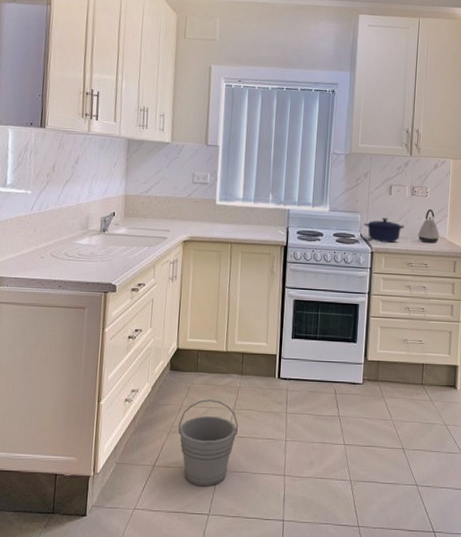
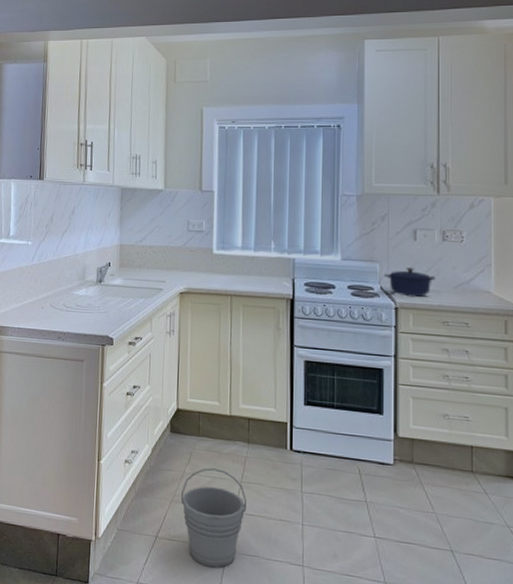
kettle: present [418,208,440,243] -> none [454,256,484,298]

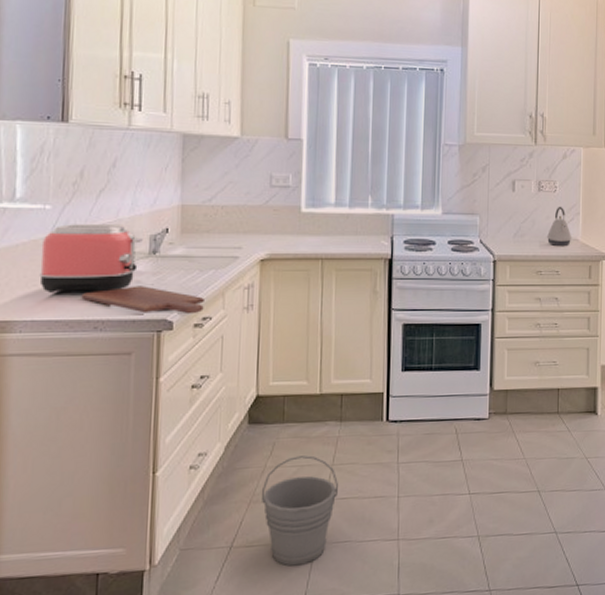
toaster: none [24,256,92,310] -> present [39,224,143,293]
cutting board: none [50,307,136,334] -> present [81,286,204,315]
cooking pot: present [384,268,435,298] -> none [484,219,531,249]
kettle: none [454,256,484,298] -> present [547,206,572,246]

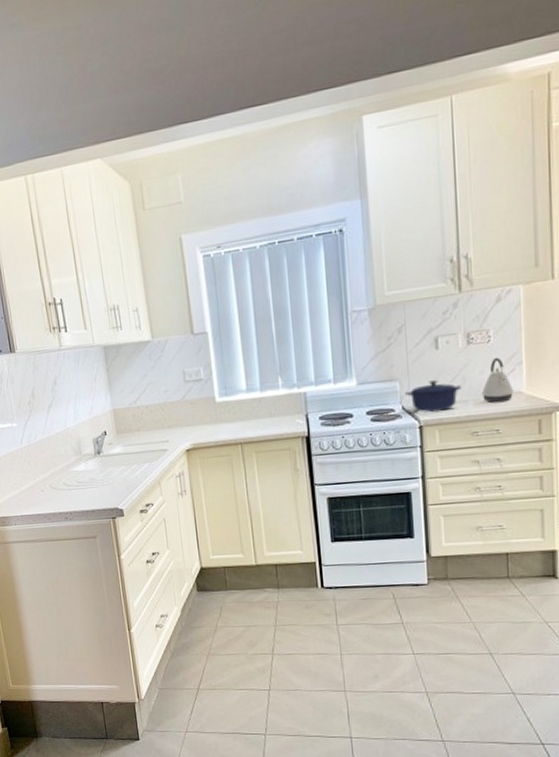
toaster: present [39,224,143,293] -> none [16,433,89,493]
cutting board: present [81,286,204,315] -> none [51,481,146,504]
bucket: present [261,455,338,566] -> none [216,617,283,707]
cooking pot: none [484,219,531,249] -> present [405,380,462,413]

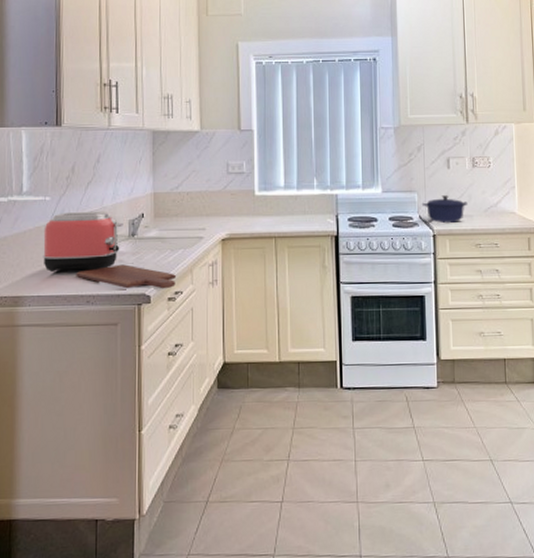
toaster: none [16,433,89,493] -> present [43,212,123,272]
cutting board: none [51,481,146,504] -> present [76,264,176,289]
kettle: present [482,357,515,403] -> none [484,180,509,219]

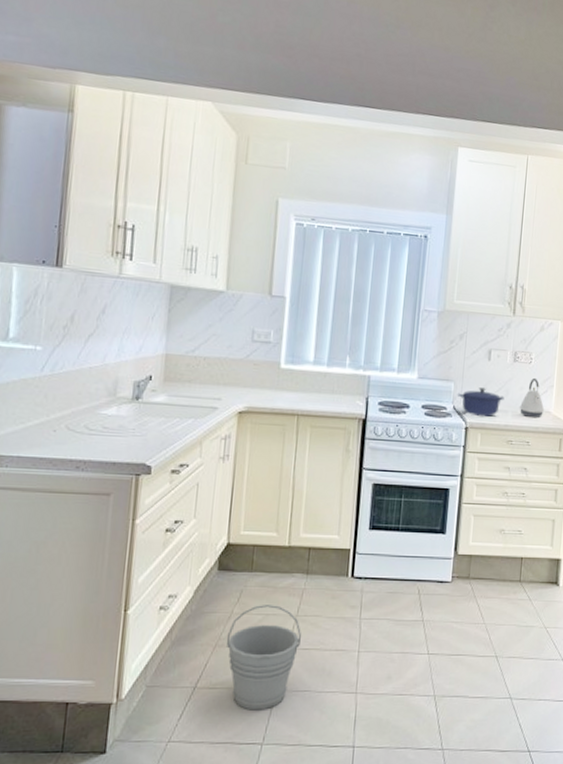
toaster: present [43,212,123,272] -> none [27,366,127,433]
cutting board: present [76,264,176,289] -> none [65,429,183,461]
bucket: none [231,419,299,522] -> present [226,605,301,710]
kettle: none [484,180,509,219] -> present [520,377,545,417]

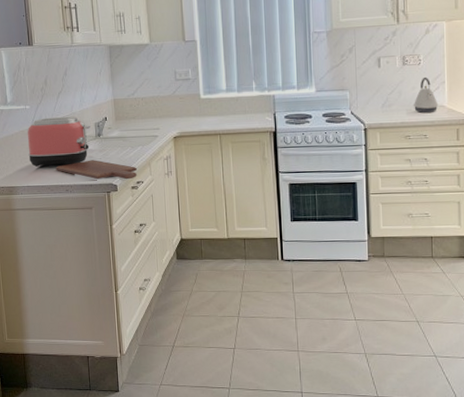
toaster: none [27,366,127,433] -> present [27,117,91,167]
cutting board: none [65,429,183,461] -> present [55,160,137,180]
bucket: present [226,605,301,710] -> none [191,284,248,363]
cooking pot: present [458,387,504,417] -> none [354,92,398,118]

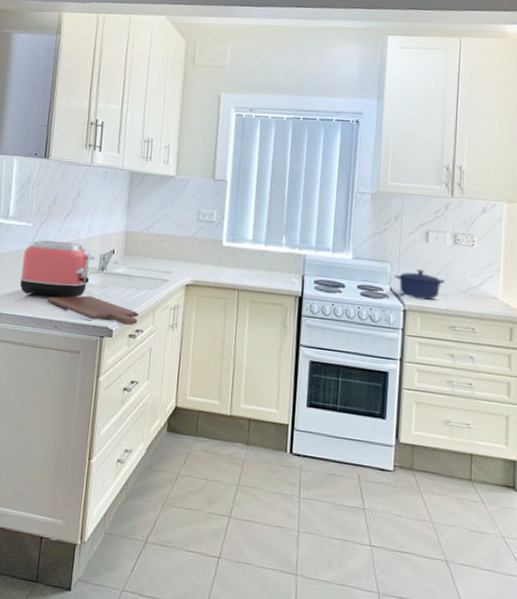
cooking pot: none [354,92,398,118] -> present [395,269,445,300]
kettle: present [414,76,439,113] -> none [463,261,491,303]

